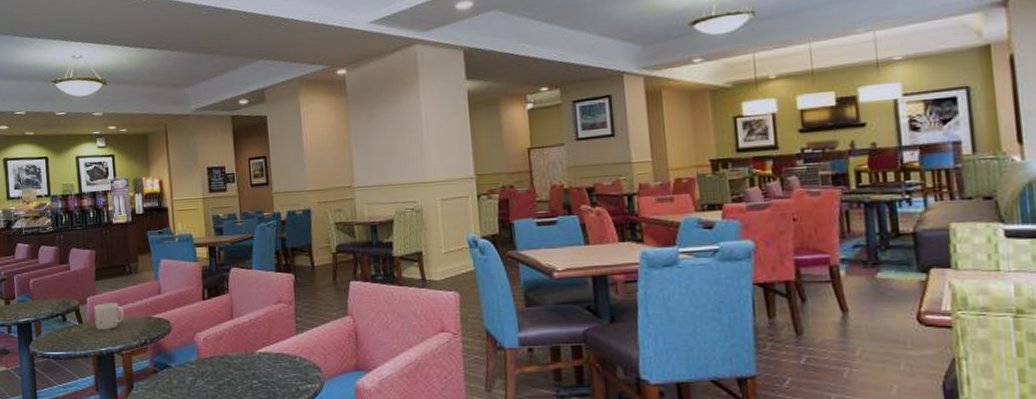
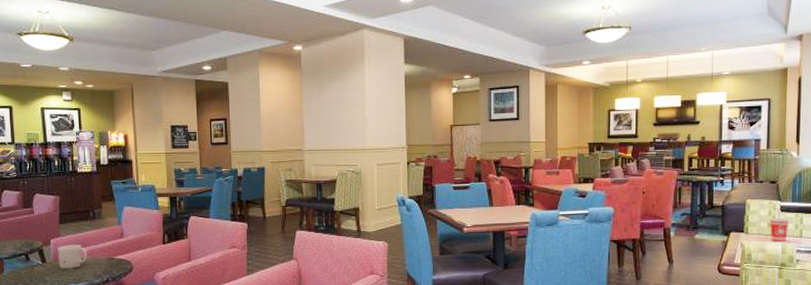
beverage cup: none [985,231,1022,281] -> present [768,206,790,243]

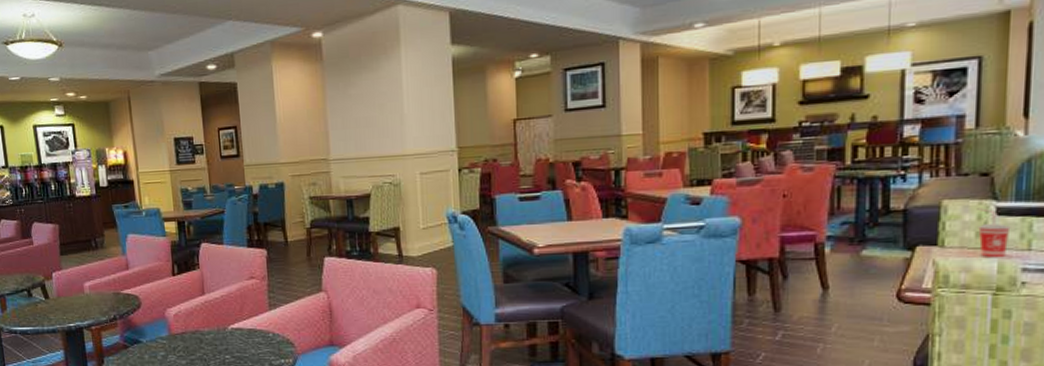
mug: present [57,245,87,269] -> none [59,278,92,305]

